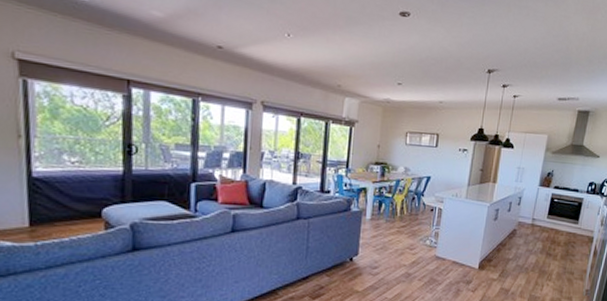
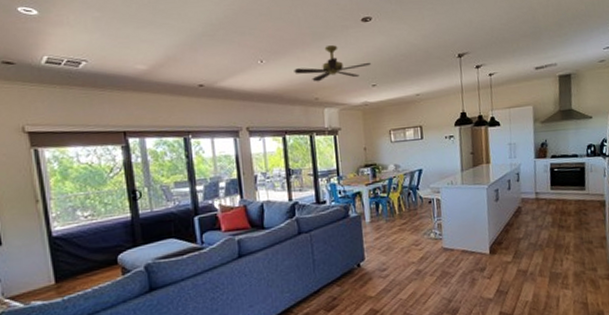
ceiling fan: none [321,33,402,73] -> present [294,45,372,82]

